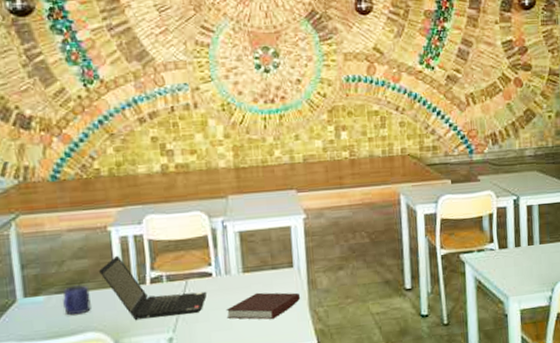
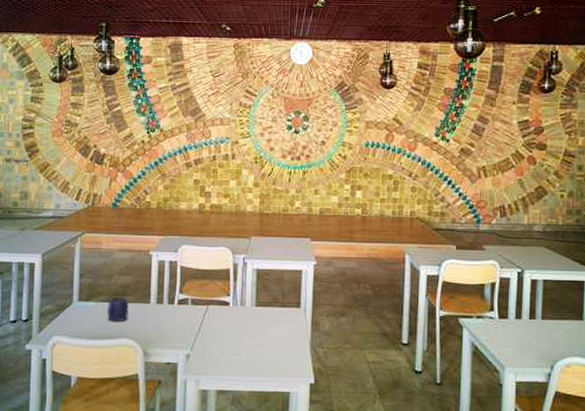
laptop computer: present [99,255,206,321] -> none [139,276,222,336]
notebook: present [226,292,300,320] -> none [237,326,303,352]

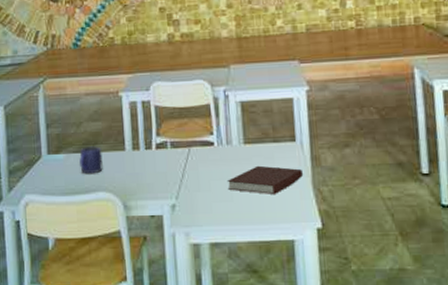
notebook: none [237,326,303,352] -> present [227,165,303,194]

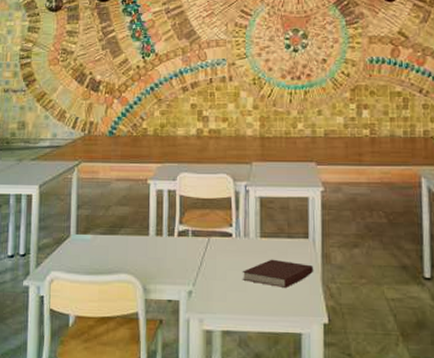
mug: present [79,146,103,174] -> none [105,229,127,256]

